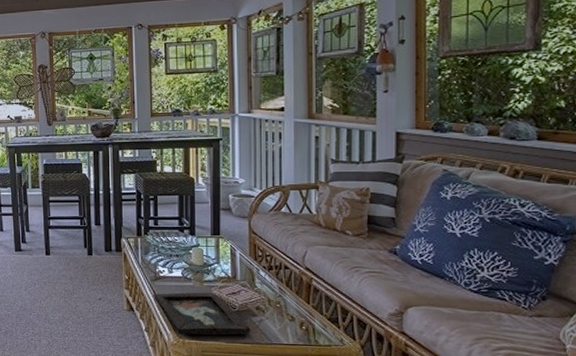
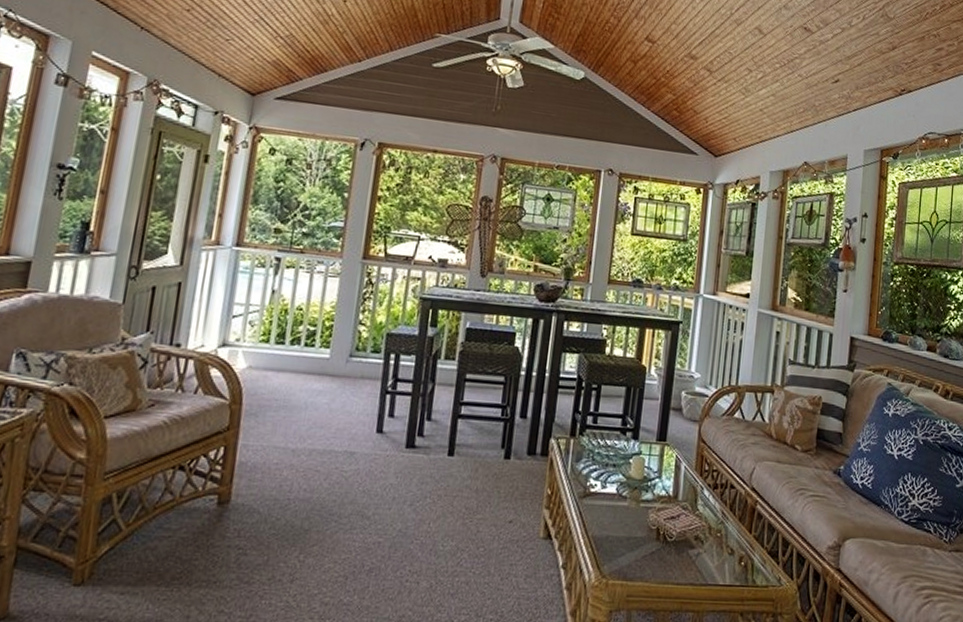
decorative tray: present [153,292,251,335] -> none [578,515,686,574]

